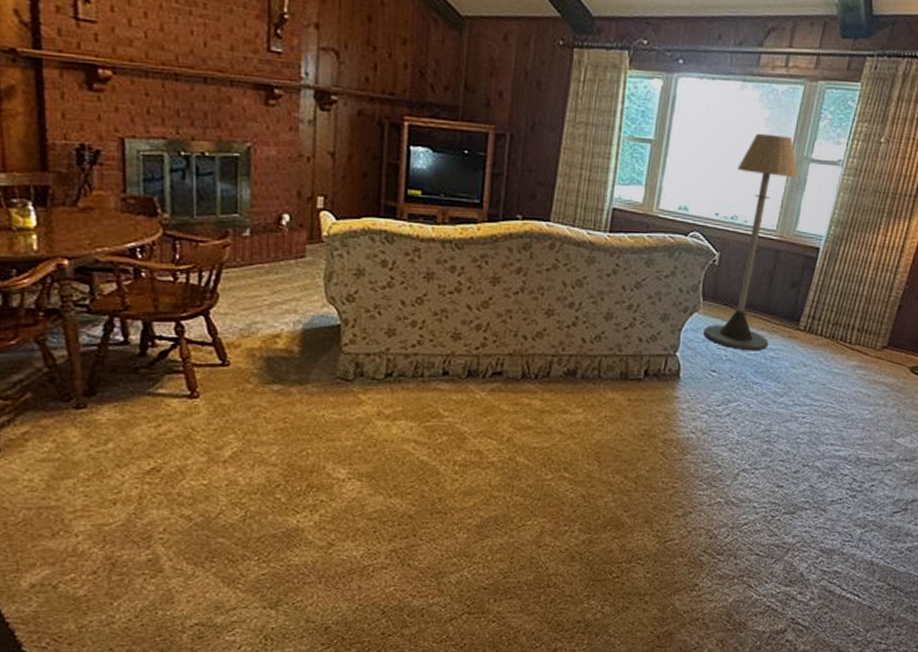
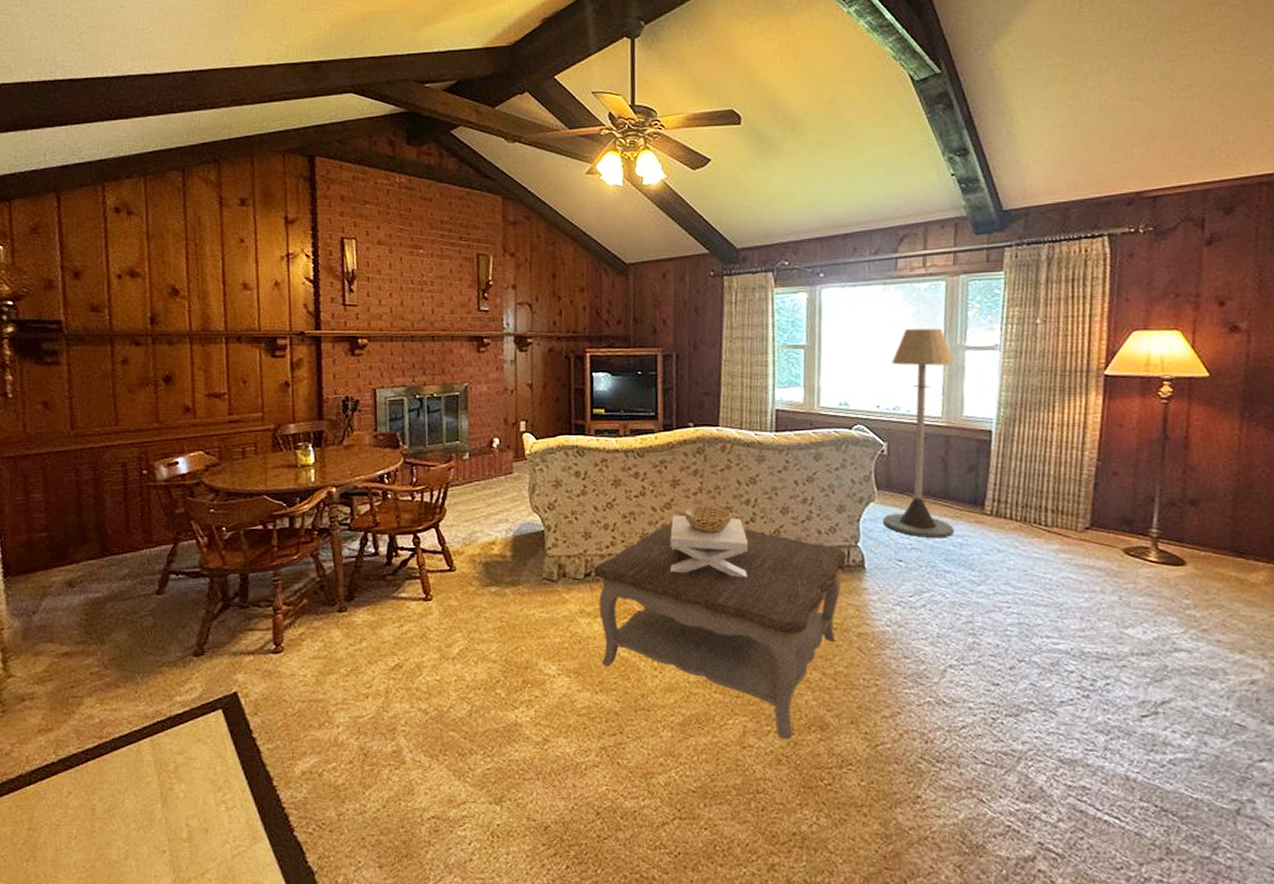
coffee table: none [395,321,664,538] -> present [593,521,847,739]
decorative bowl: none [481,306,568,384] -> present [670,505,749,578]

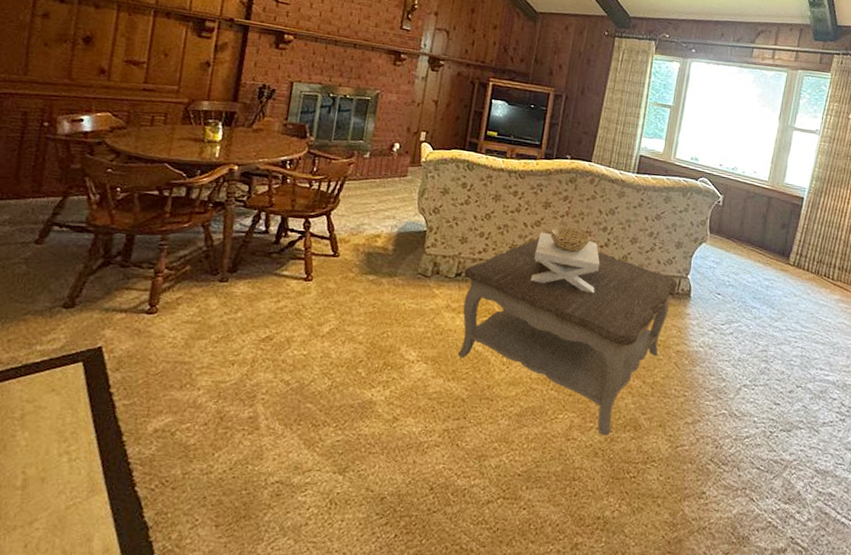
floor lamp: present [883,328,955,539] -> none [710,106,785,280]

